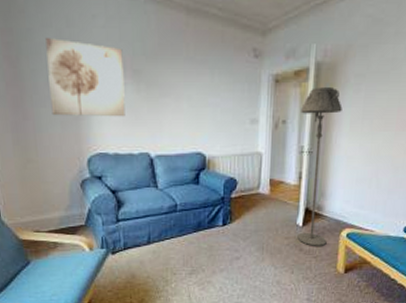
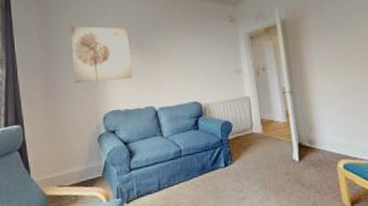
floor lamp: present [297,88,343,246] -> none [276,37,326,181]

